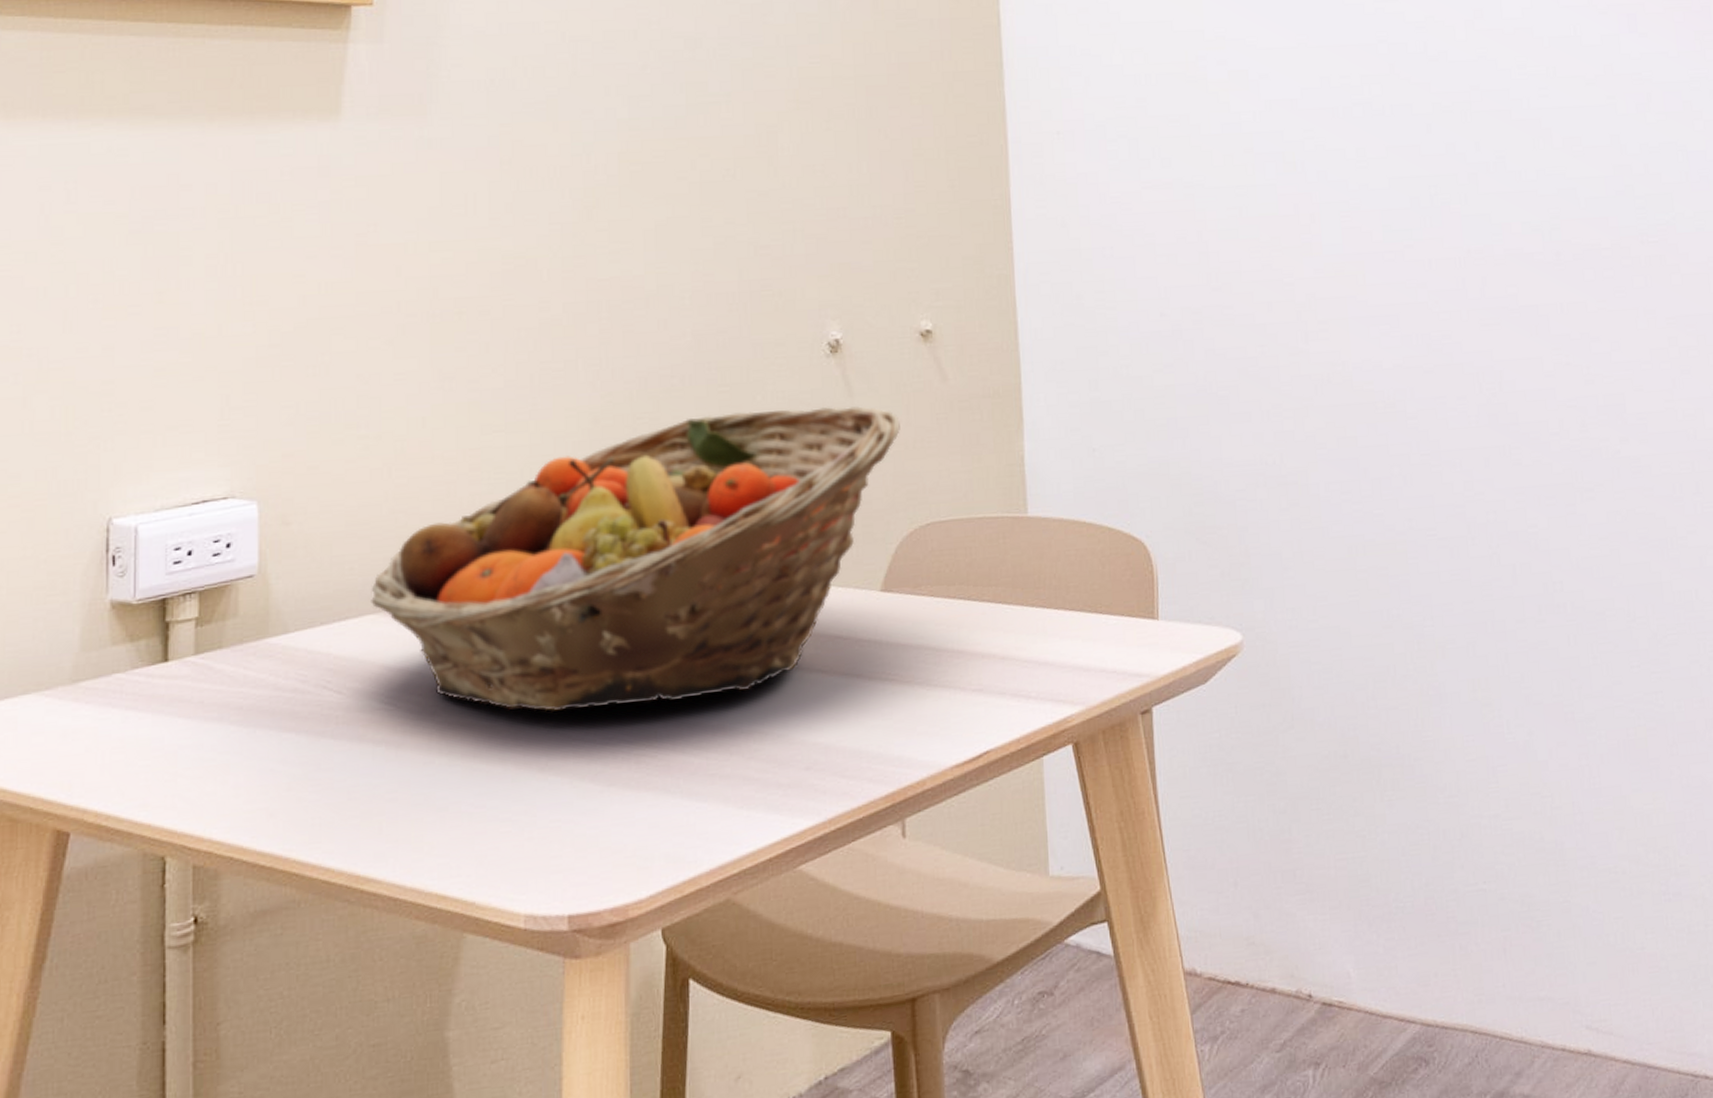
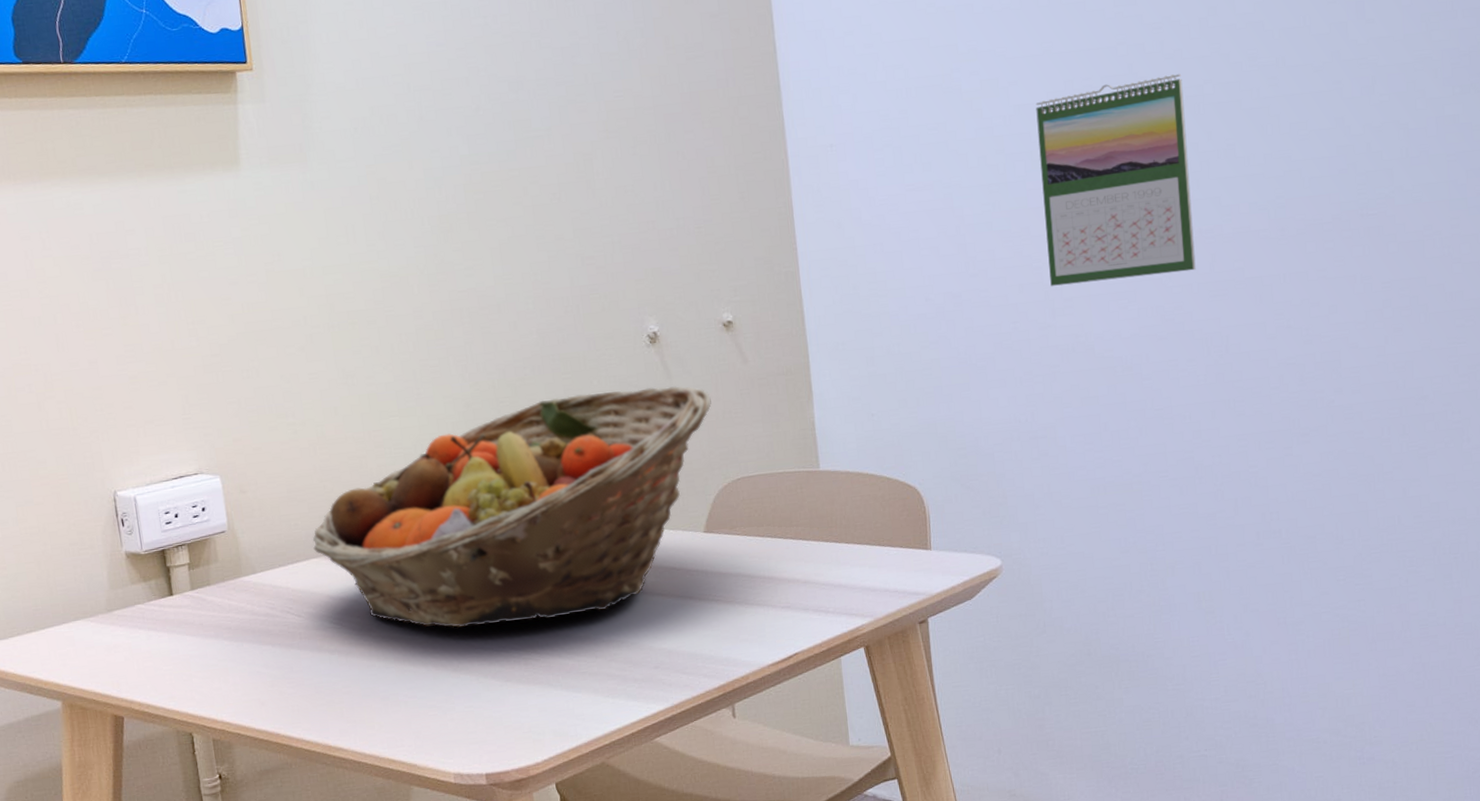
calendar: none [1288,78,1465,306] -> present [1035,74,1196,286]

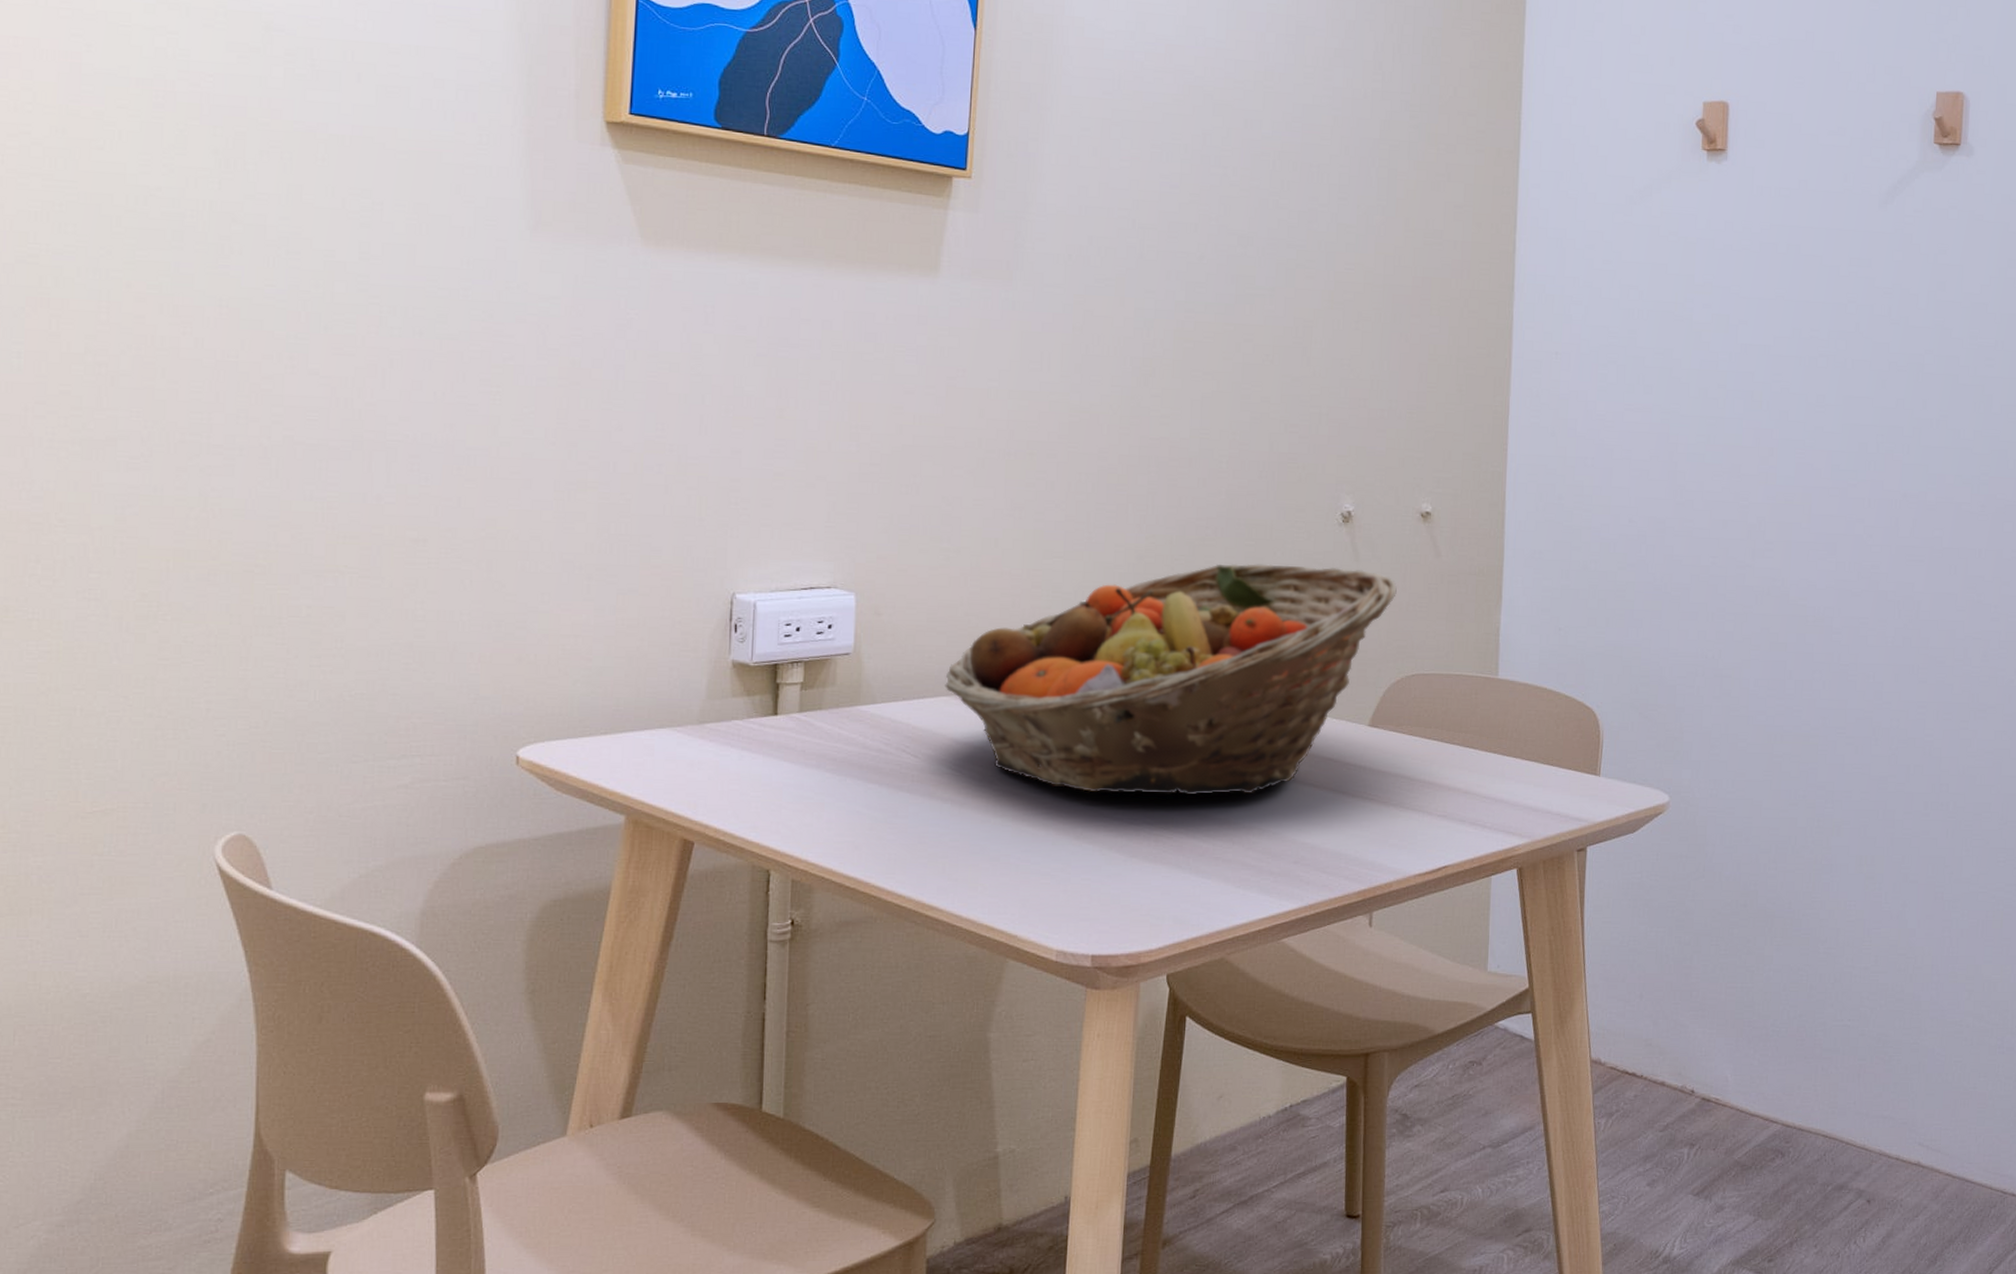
calendar: present [1035,74,1196,286] -> none [1754,338,1905,533]

